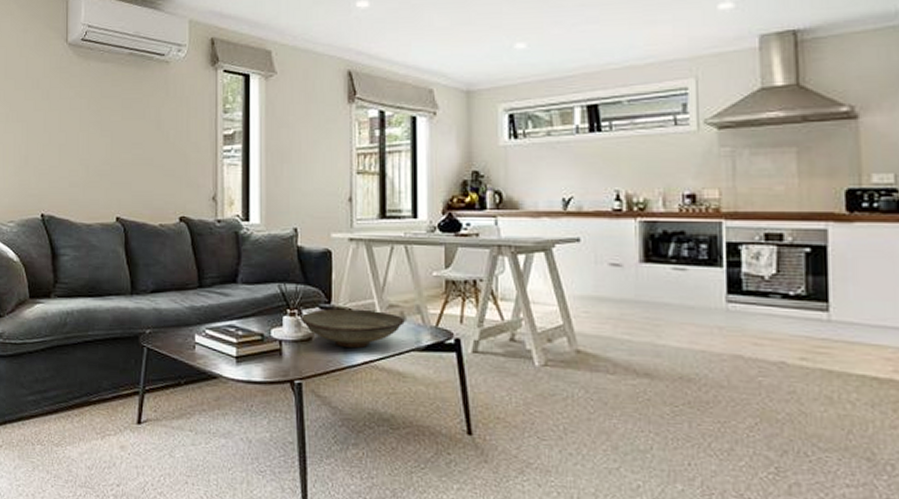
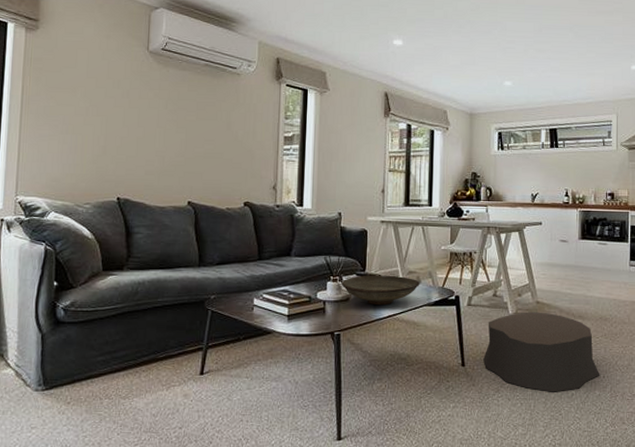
pouf: none [499,364,683,482] -> present [483,312,600,392]

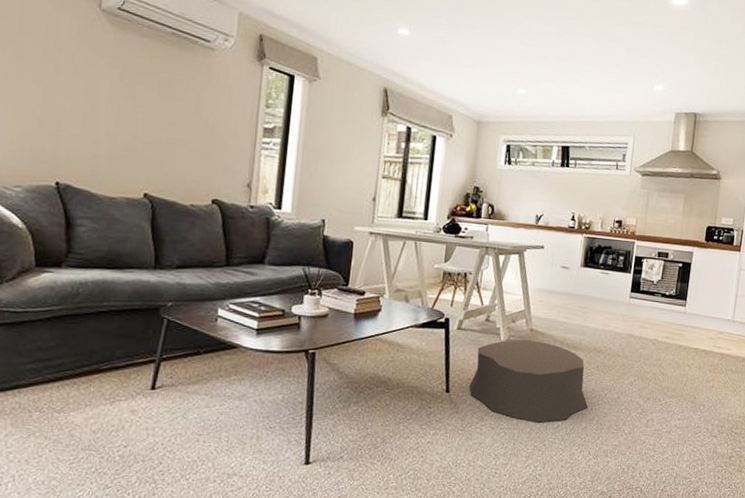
decorative bowl: present [341,275,420,306] -> none [320,290,408,325]

